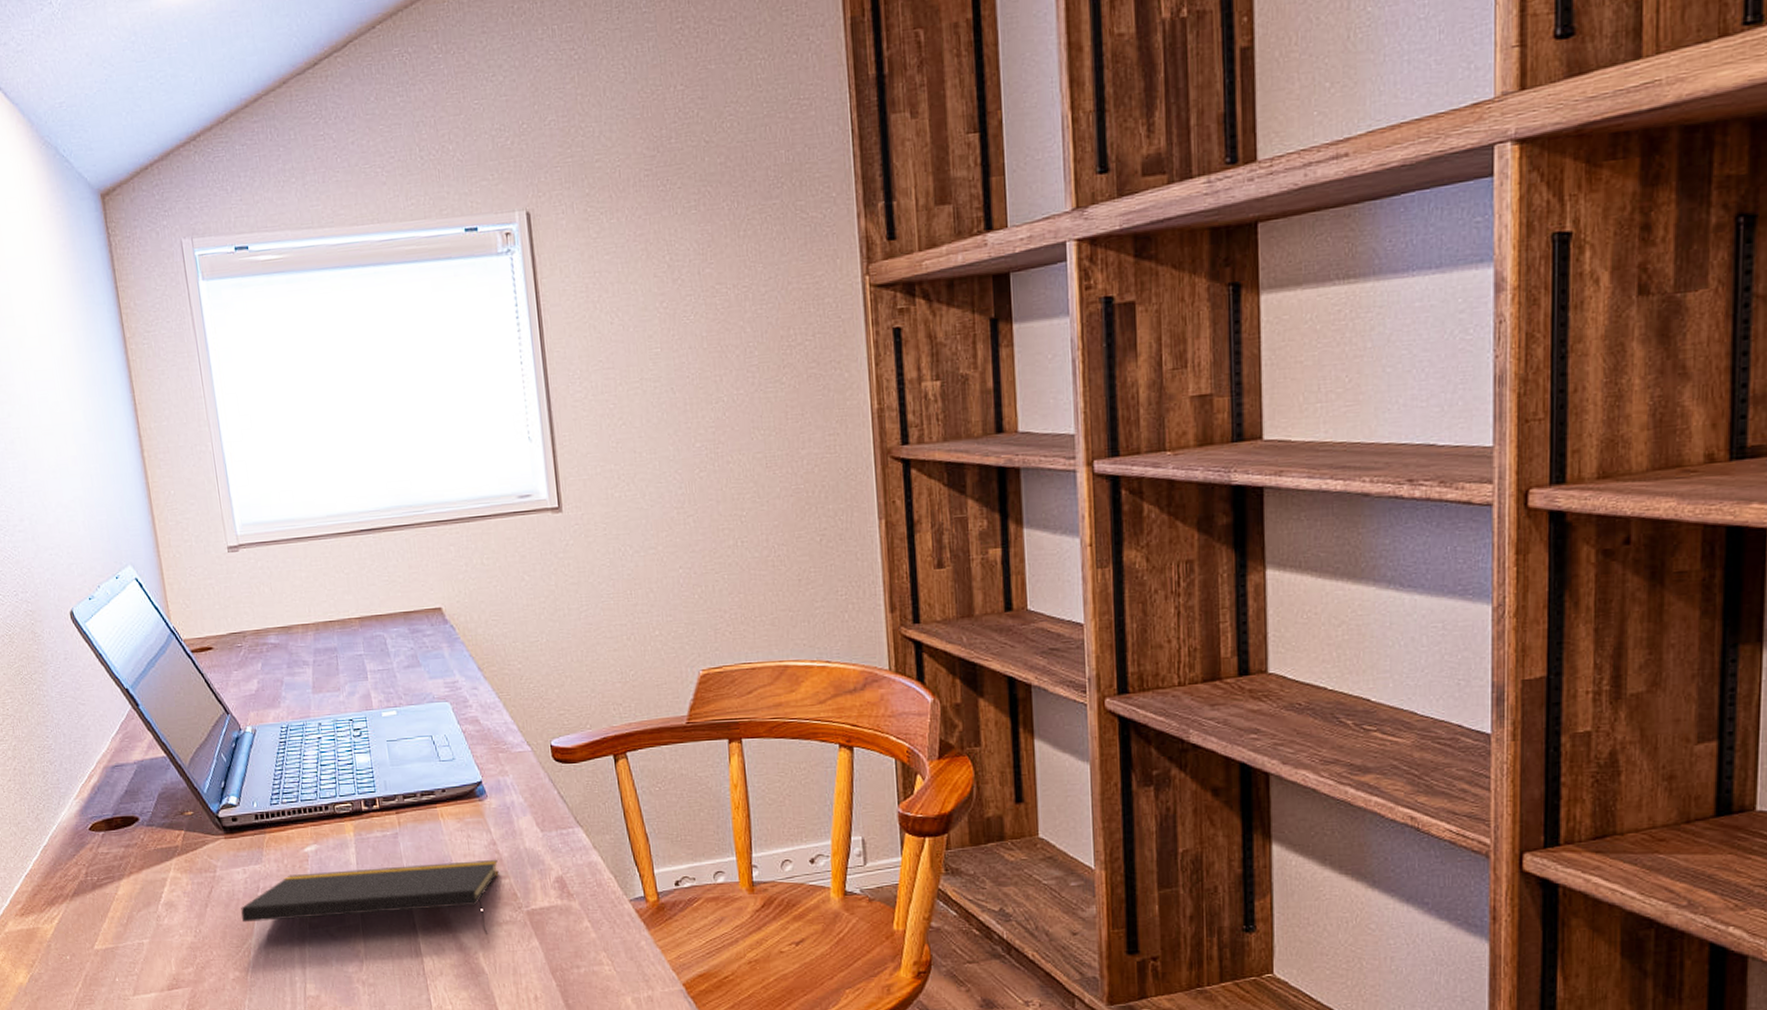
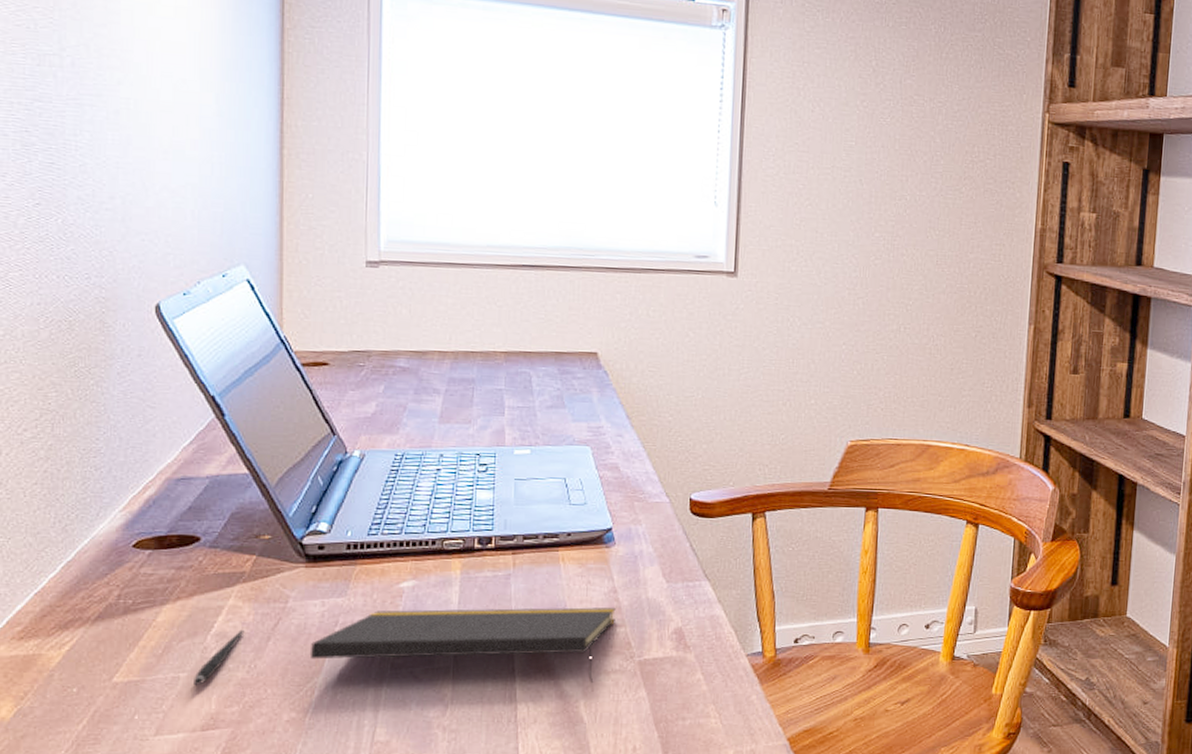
pen: none [154,898,187,951] -> present [194,629,245,686]

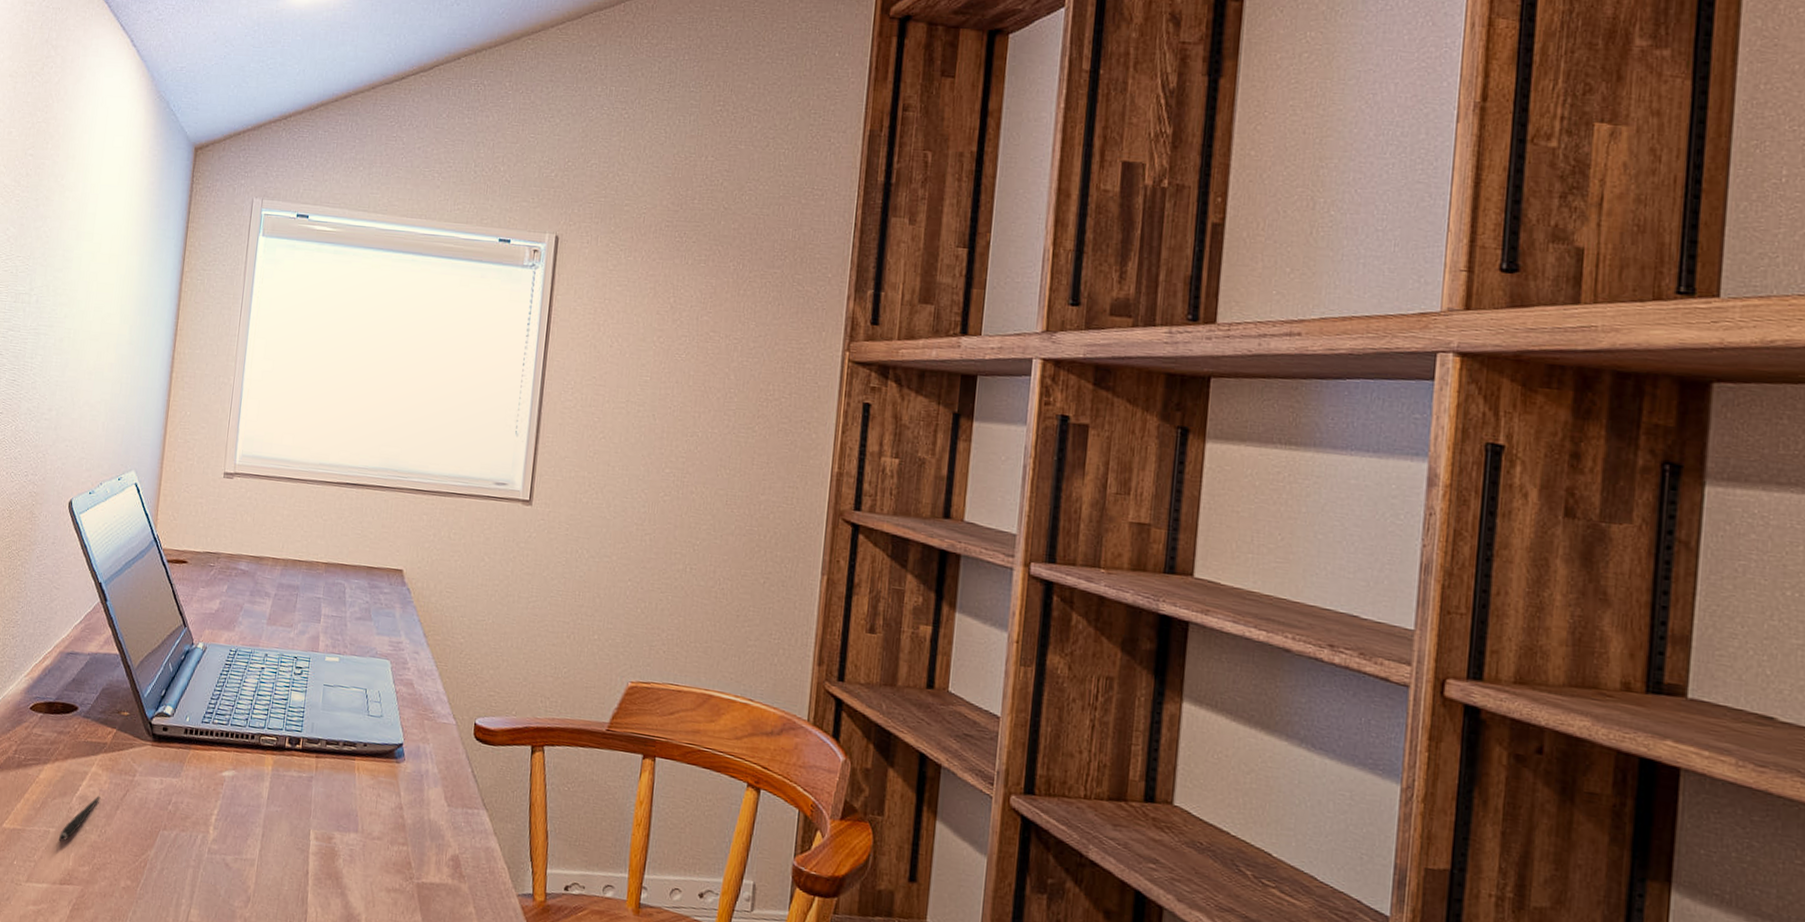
notepad: present [311,607,616,683] -> none [147,795,400,898]

